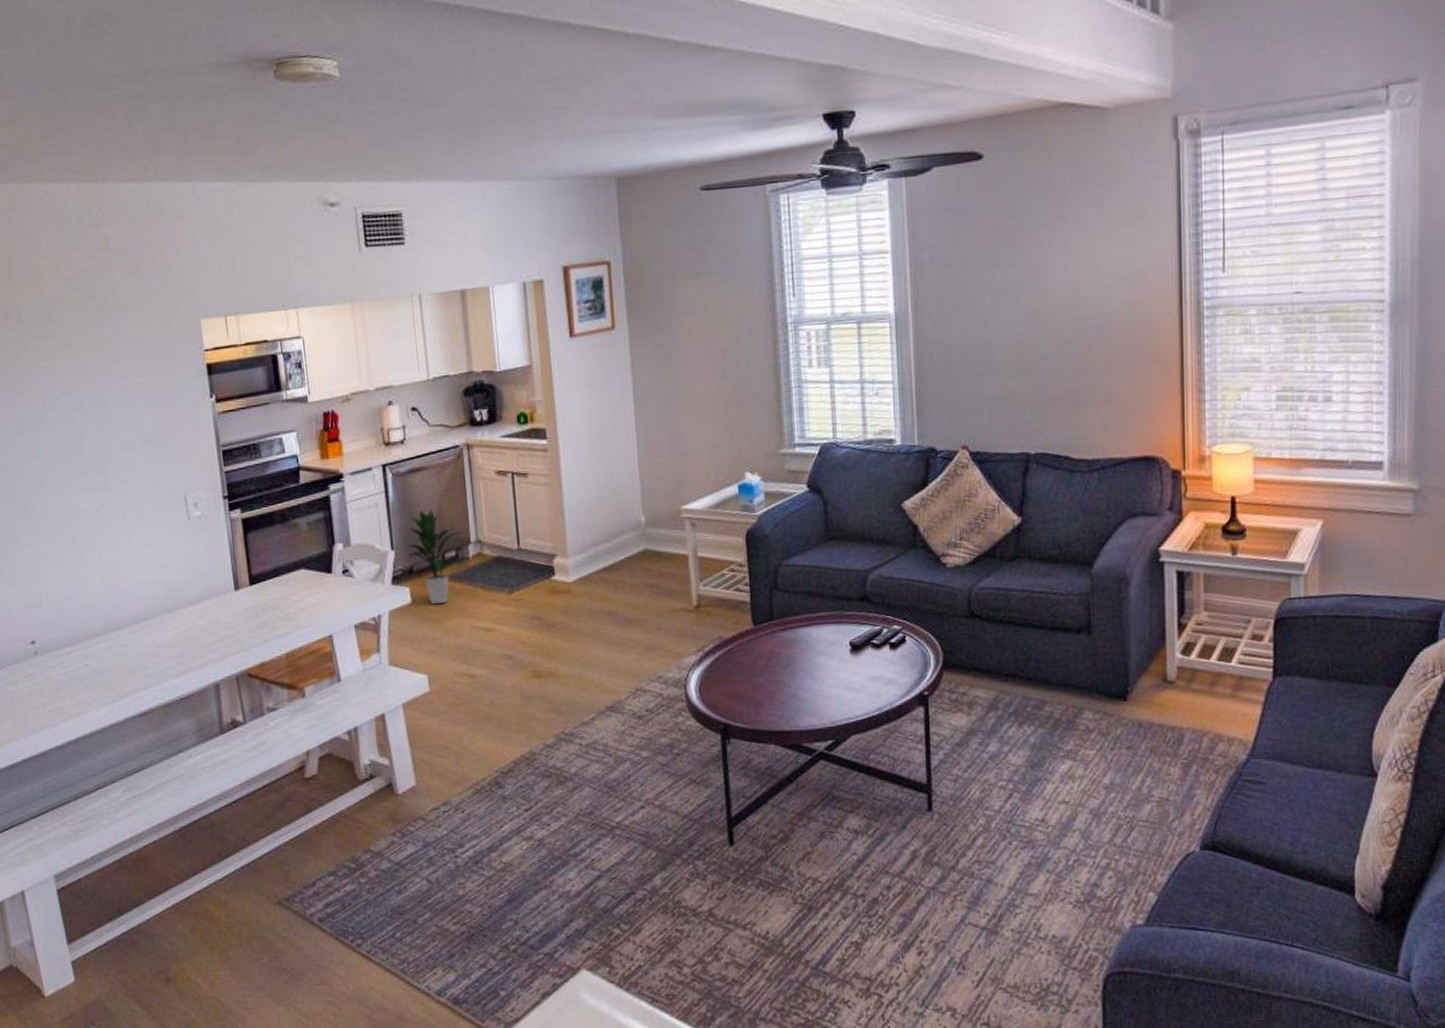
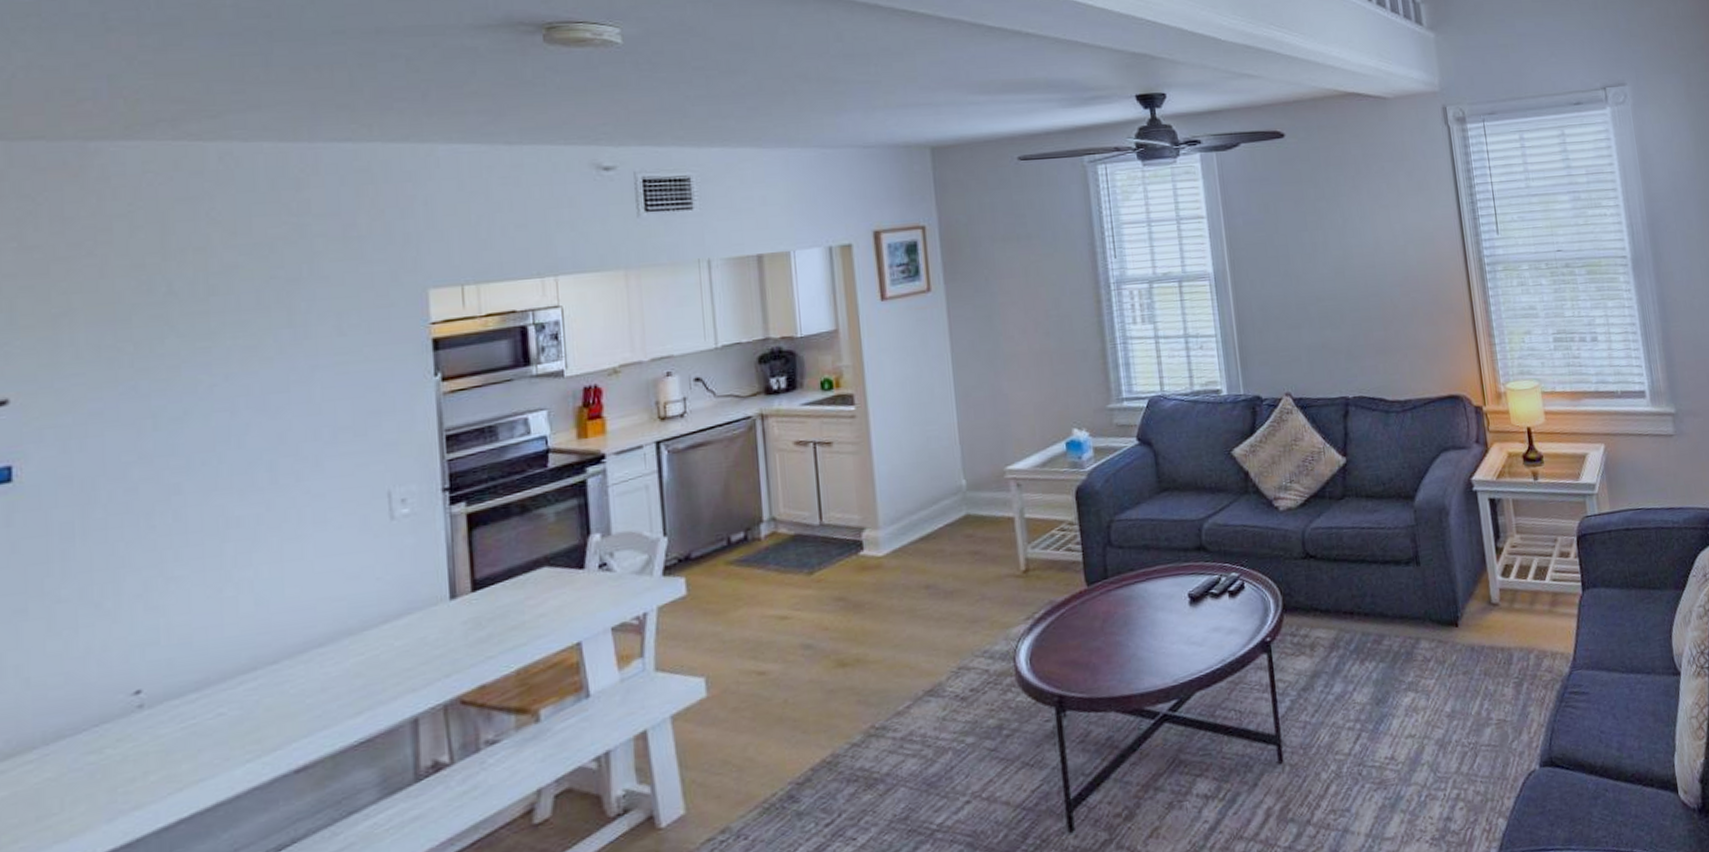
indoor plant: present [397,509,468,604] -> none [670,487,759,594]

